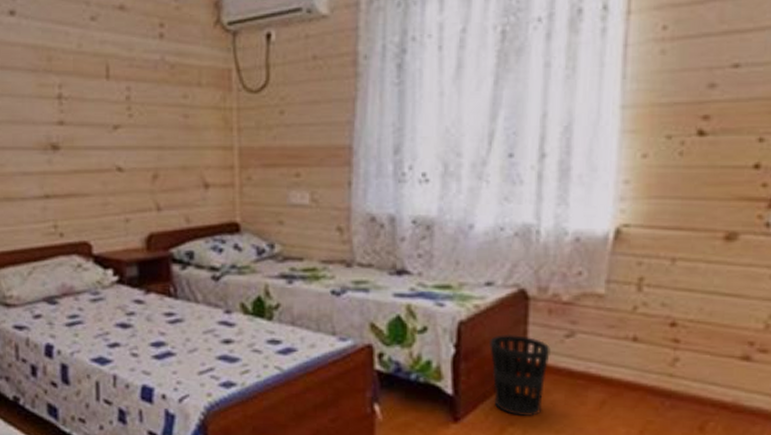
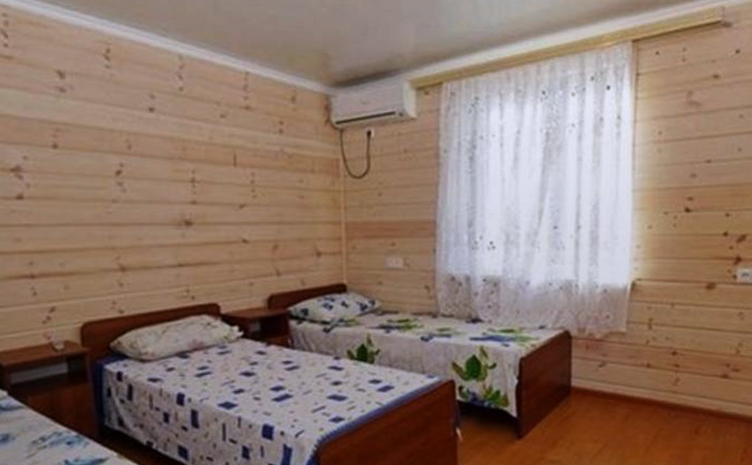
wastebasket: present [488,333,550,417] -> none [543,366,588,431]

